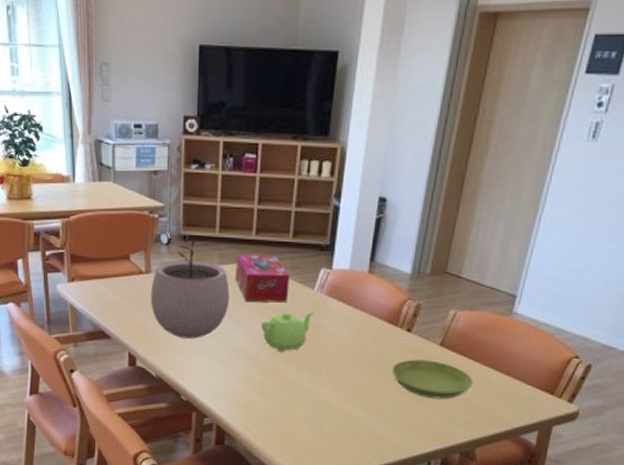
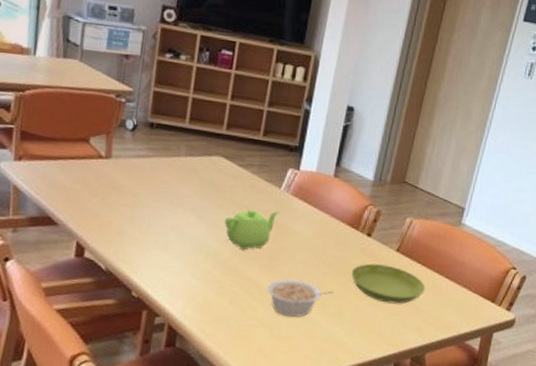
plant pot: present [150,238,230,339] -> none [108,127,195,231]
tissue box: present [235,254,290,303] -> none [202,147,258,200]
legume: none [306,378,375,415] -> present [267,279,334,317]

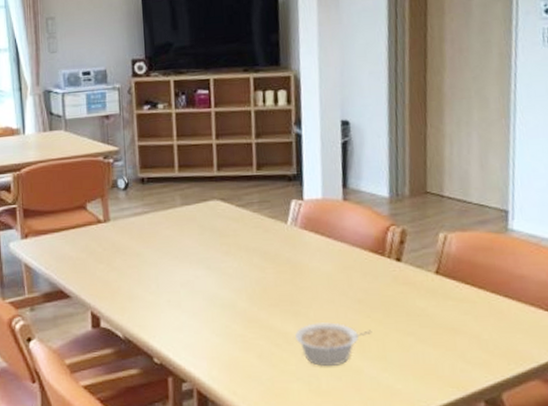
teapot: present [225,209,279,250] -> none [235,248,291,296]
saucer: present [351,263,425,304] -> none [387,290,482,337]

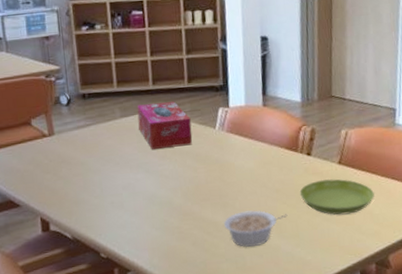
tissue box: none [199,190,260,243] -> present [137,101,192,149]
saucer: none [387,290,482,337] -> present [299,178,374,215]

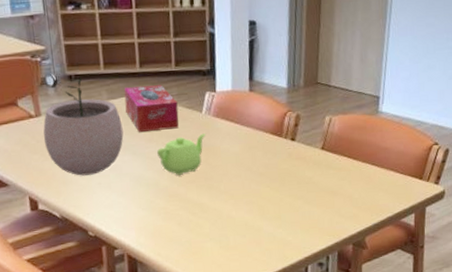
plant pot: none [56,95,137,195] -> present [43,77,124,176]
teapot: none [170,149,219,193] -> present [157,133,205,175]
legume: present [223,210,288,248] -> none [208,193,271,229]
saucer: present [299,178,374,215] -> none [283,163,355,199]

